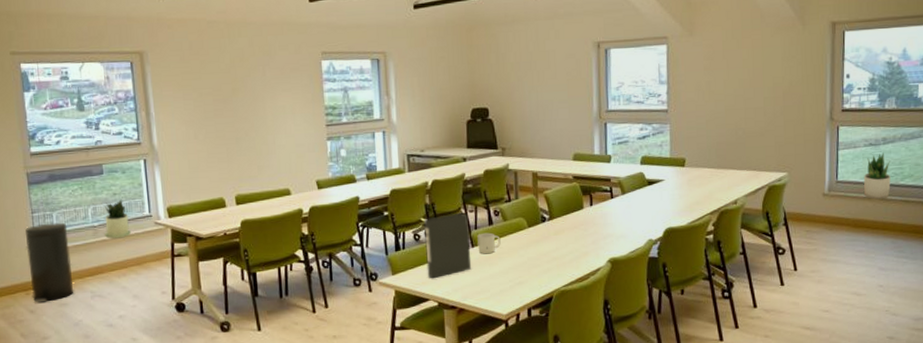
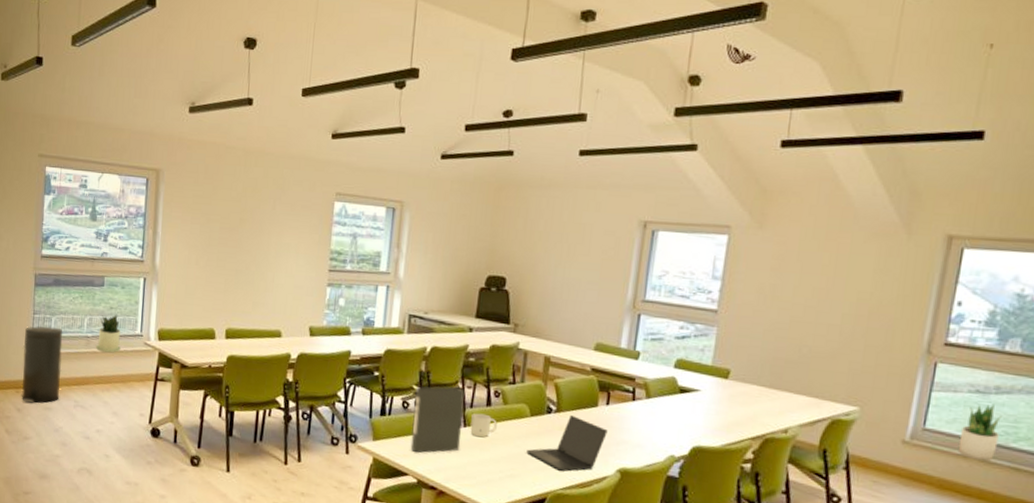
laptop: none [530,219,595,270] -> present [526,414,608,471]

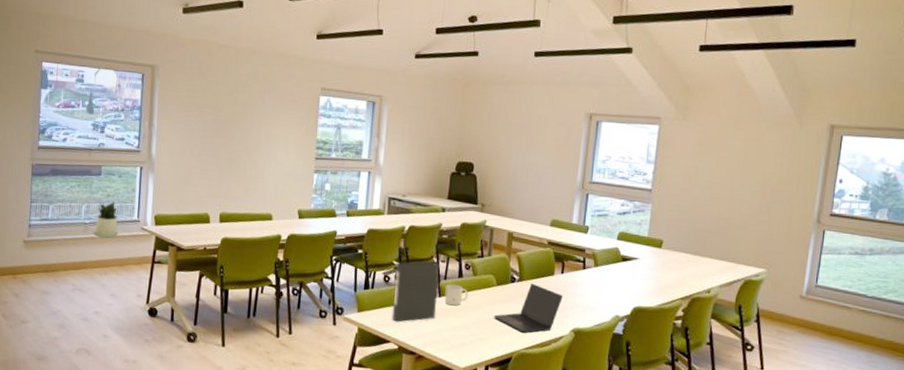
pedal bin: present [22,326,63,404] -> none [19,214,61,289]
planter: present [959,403,1002,462] -> none [843,263,875,311]

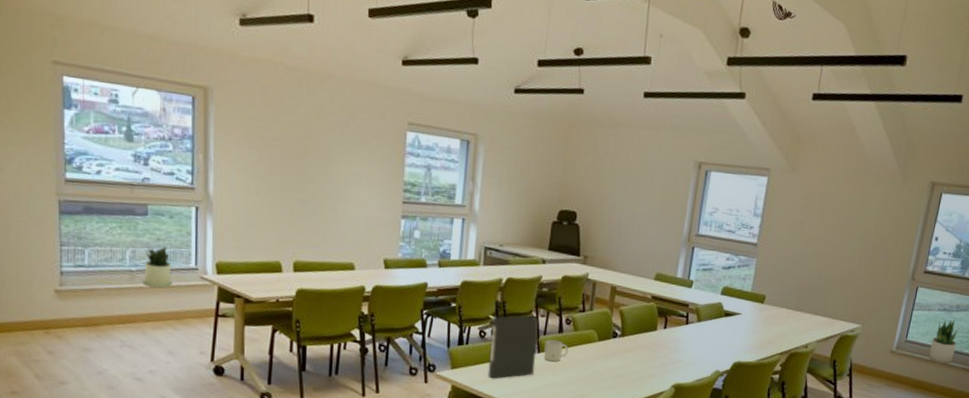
laptop: present [494,283,563,333] -> none [594,338,665,389]
planter: none [843,263,875,311] -> present [929,319,959,365]

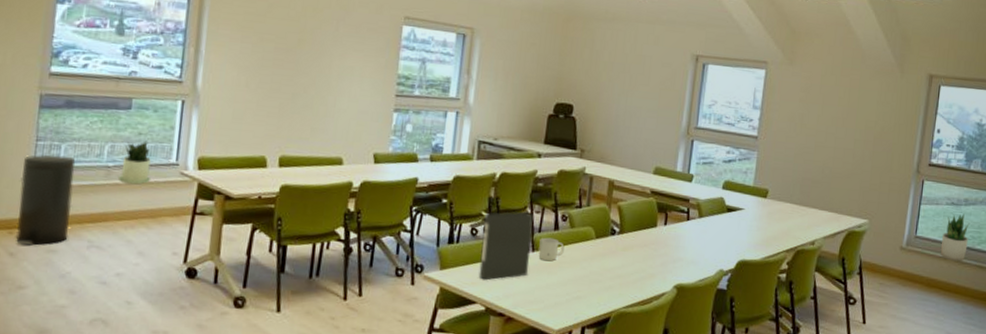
pedal bin: none [50,259,101,345] -> present [16,155,76,246]

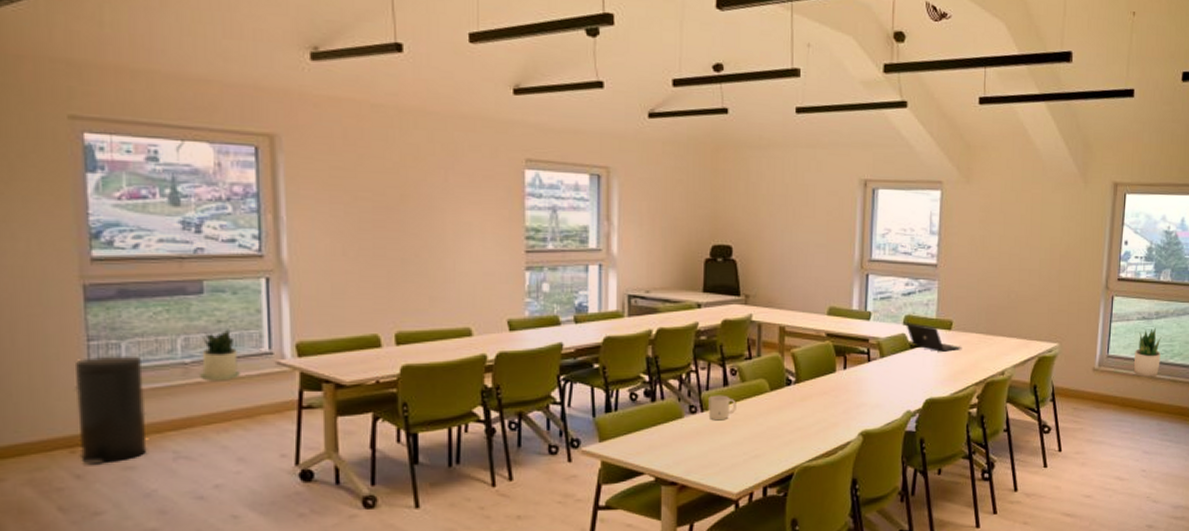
binder: present [479,211,533,280] -> none [642,369,699,449]
laptop: none [724,187,776,218] -> present [906,323,962,352]

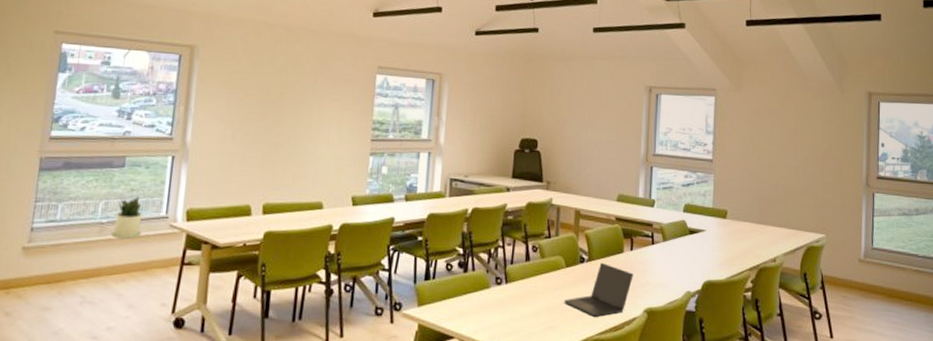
pedal bin: present [75,355,147,464] -> none [12,214,72,304]
mug: present [708,395,736,421] -> none [512,269,536,292]
laptop: none [769,383,847,443] -> present [564,262,633,317]
laptop: present [906,323,962,352] -> none [686,210,737,238]
planter: present [1133,327,1161,378] -> none [897,223,923,271]

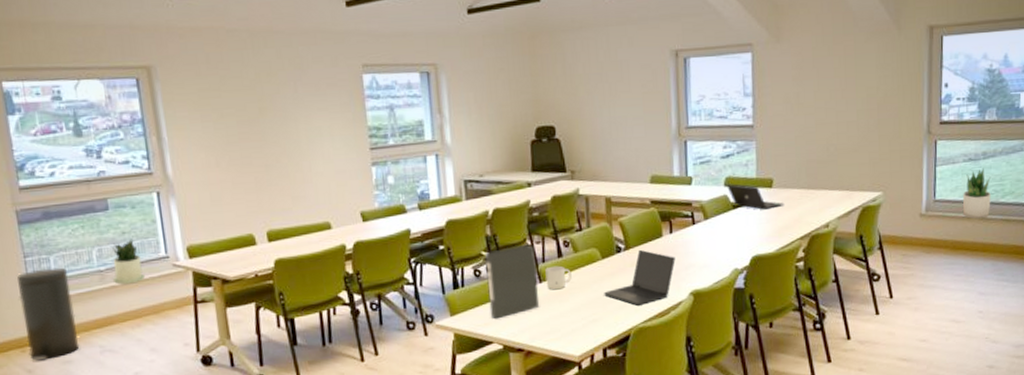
pedal bin: none [12,214,72,304] -> present [17,267,80,360]
binder: none [455,244,505,315] -> present [484,244,540,319]
mug: none [512,269,536,292] -> present [545,266,572,290]
laptop: none [686,210,737,238] -> present [727,184,785,209]
planter: none [897,223,923,271] -> present [962,168,991,220]

